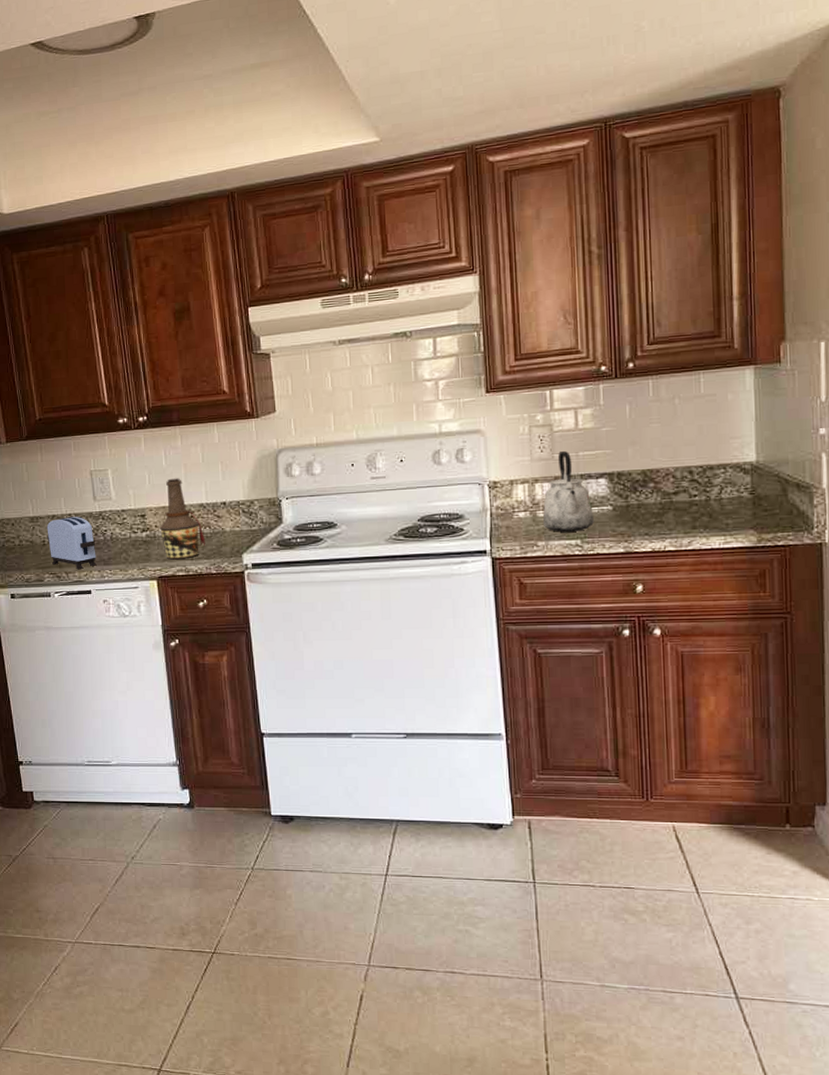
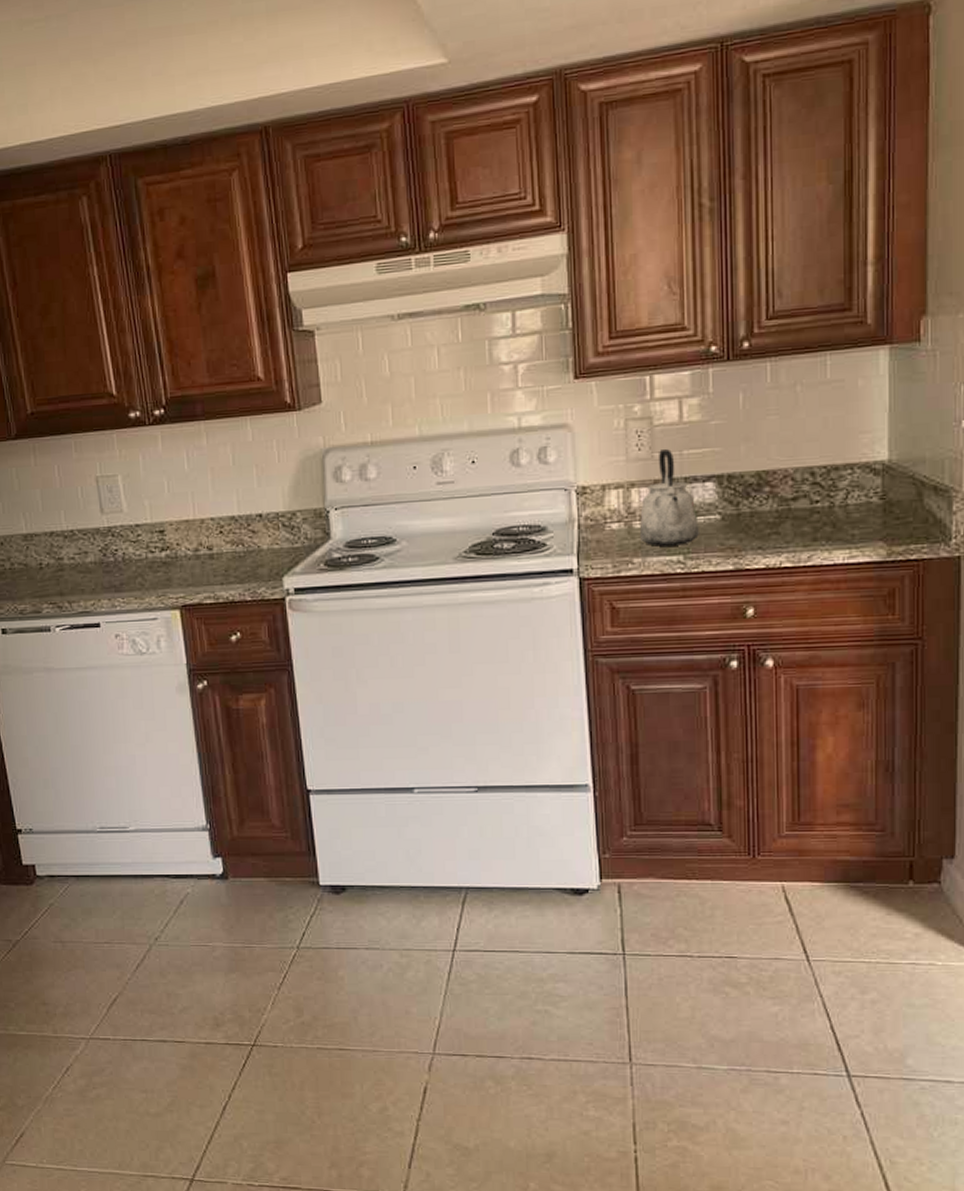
toaster: present [46,516,97,569] -> none [43,532,106,597]
bottle: present [159,478,206,560] -> none [181,485,239,585]

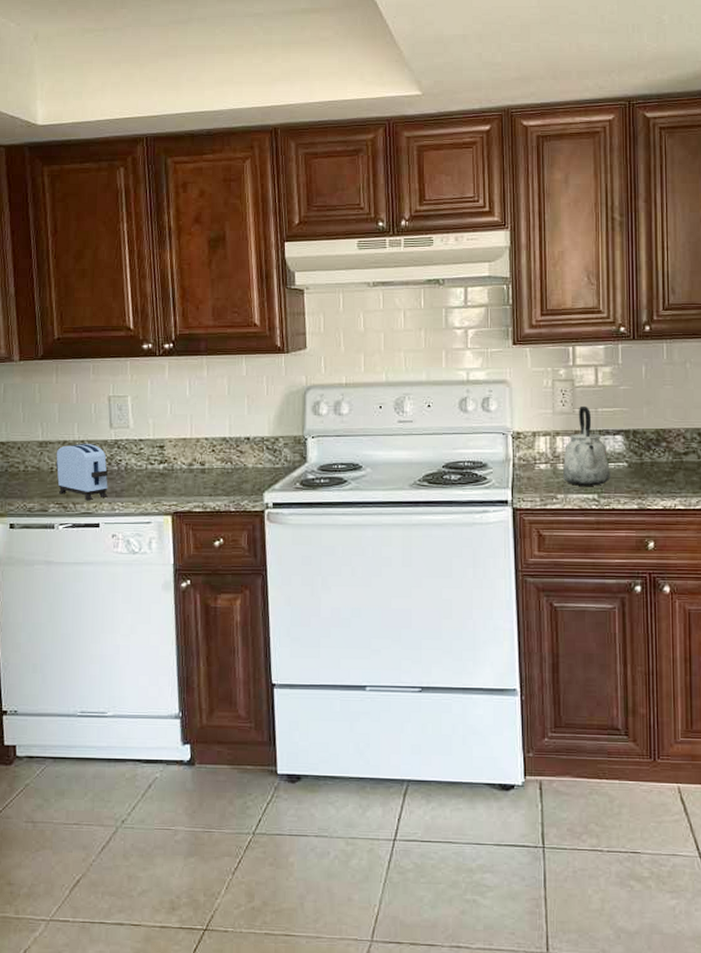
toaster: none [43,532,106,597] -> present [55,443,109,500]

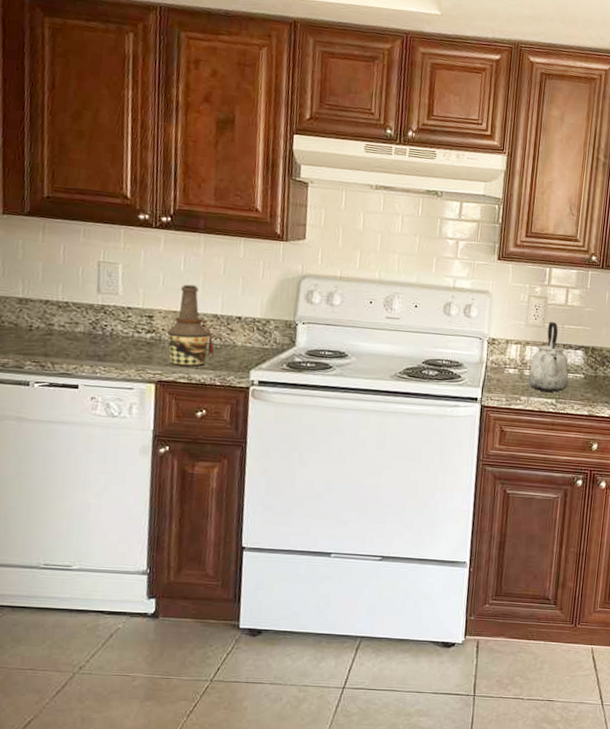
toaster: present [55,443,109,500] -> none [35,305,92,361]
bottle: none [178,409,226,495] -> present [166,284,215,367]

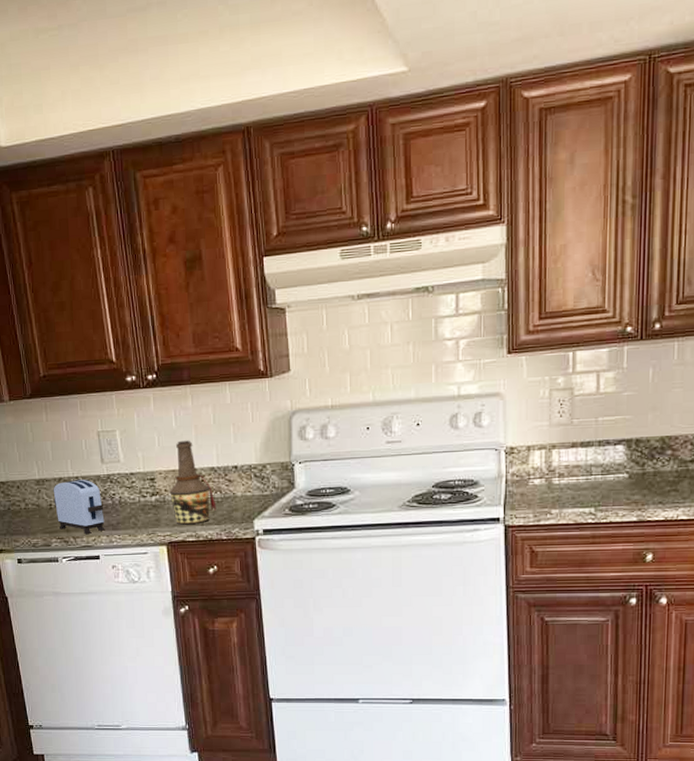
toaster: none [35,305,92,361] -> present [53,479,105,534]
kettle: present [527,321,569,392] -> none [557,415,609,500]

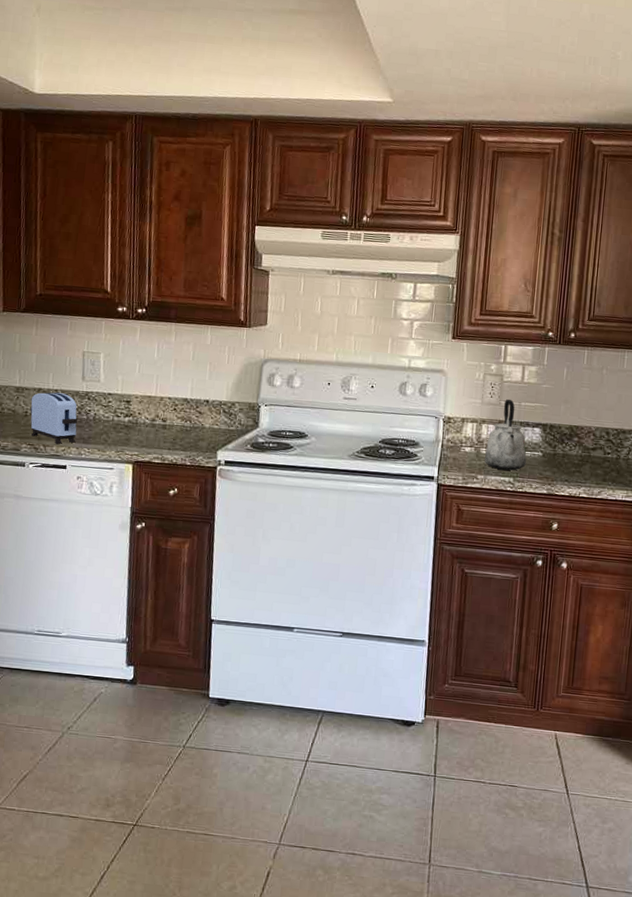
bottle: present [168,440,217,525] -> none [142,370,185,448]
kettle: none [557,415,609,500] -> present [484,399,527,471]

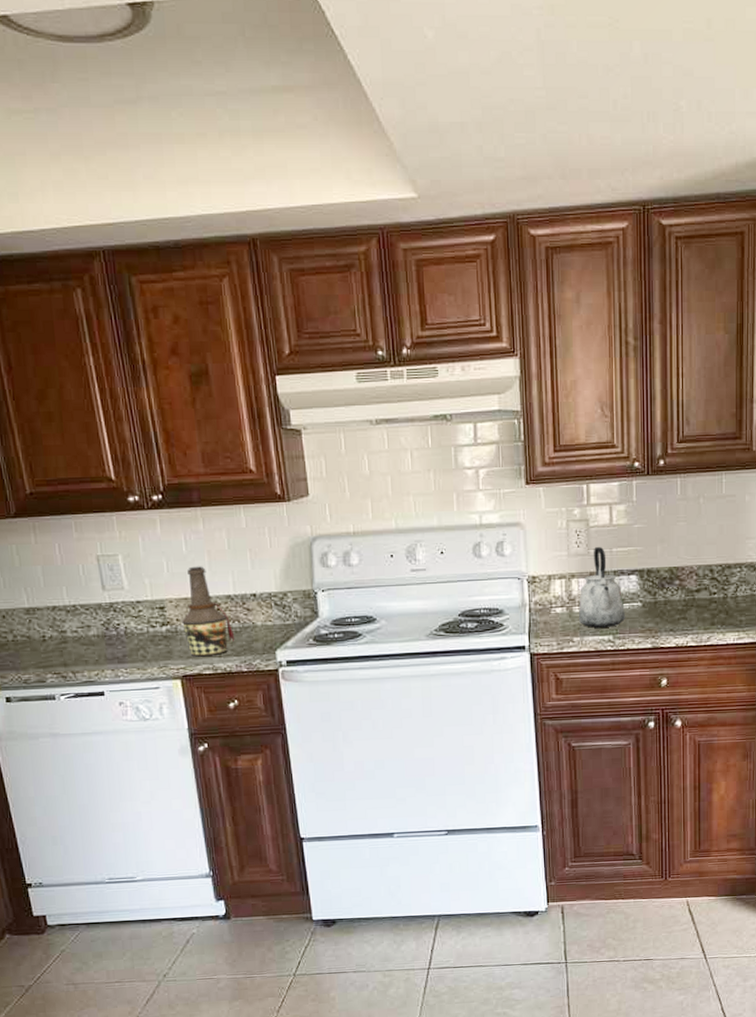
toaster: present [30,392,78,444] -> none [46,607,110,668]
bottle: none [142,370,185,448] -> present [181,566,235,657]

